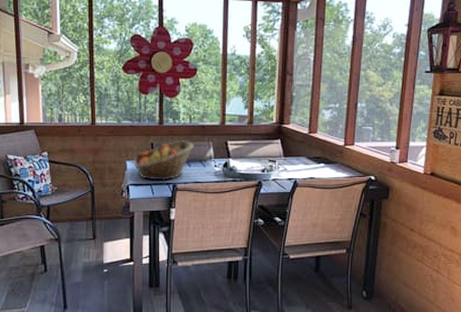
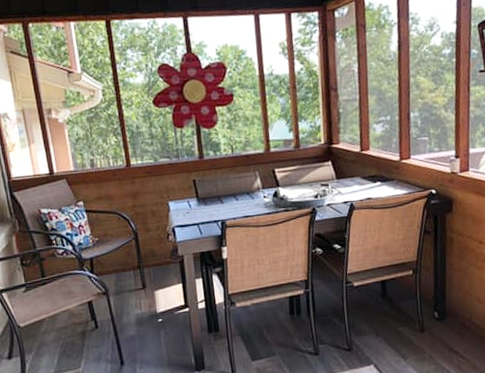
fruit basket: present [133,140,195,181] -> none [176,173,240,220]

